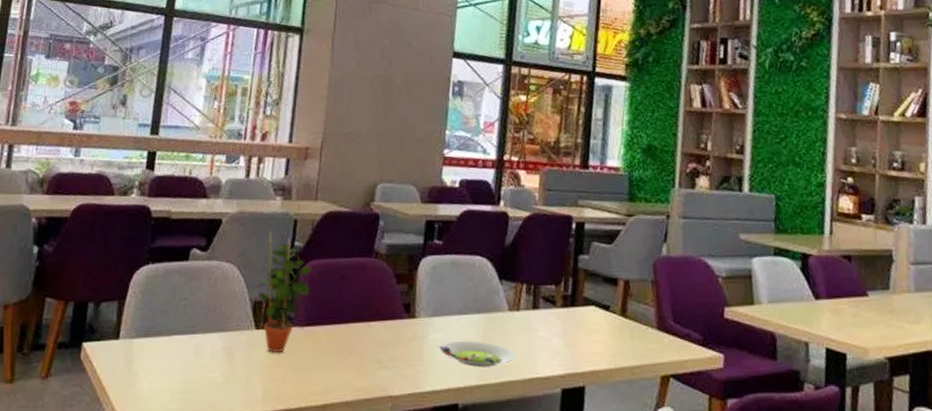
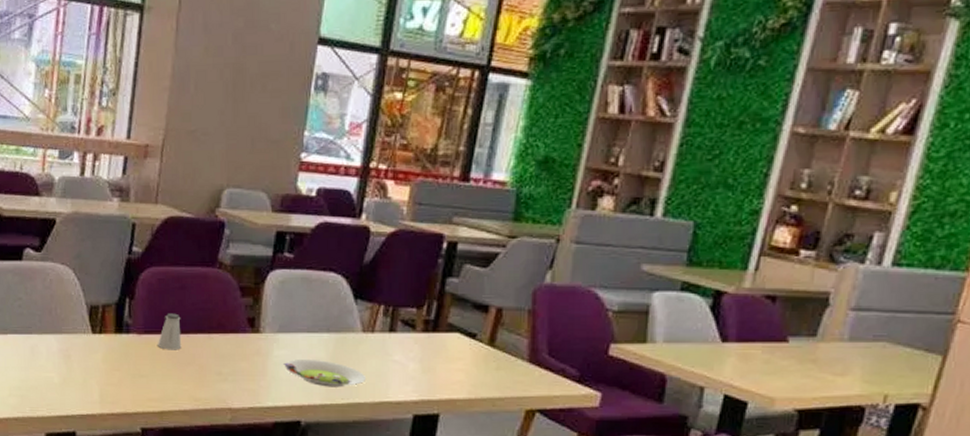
potted plant: present [255,230,312,354] -> none [91,233,150,359]
saltshaker: none [318,304,343,341] -> present [157,313,182,350]

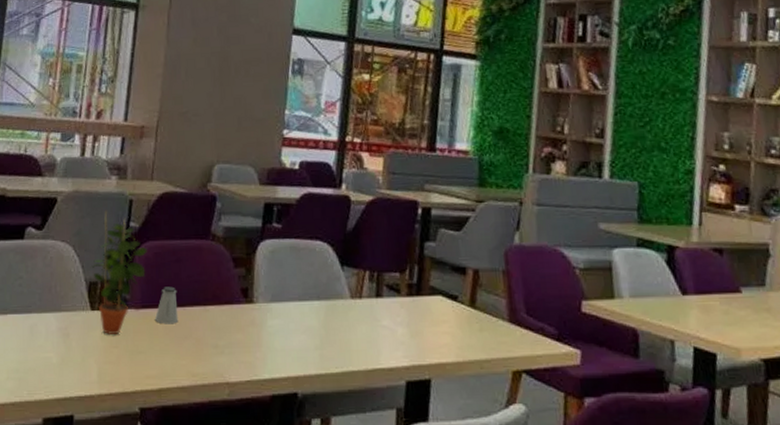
potted plant: none [91,233,150,359] -> present [90,210,147,336]
salad plate: present [284,358,367,387] -> none [278,327,358,356]

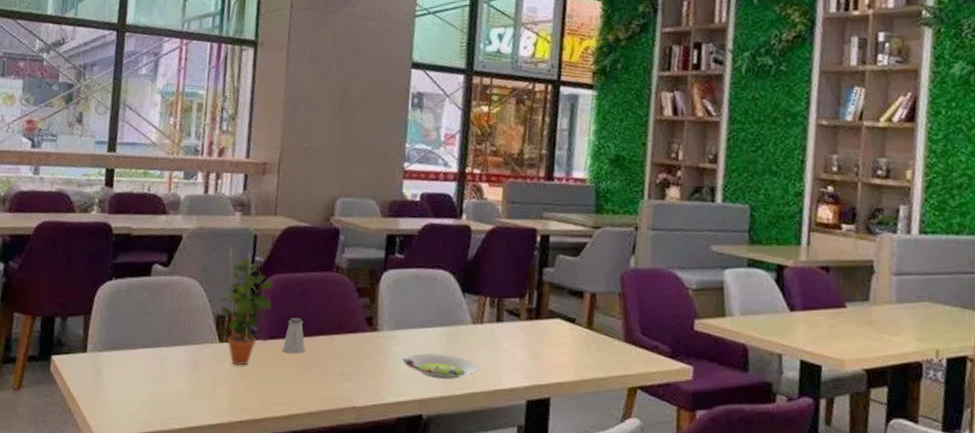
salad plate: none [278,327,358,356] -> present [402,353,480,379]

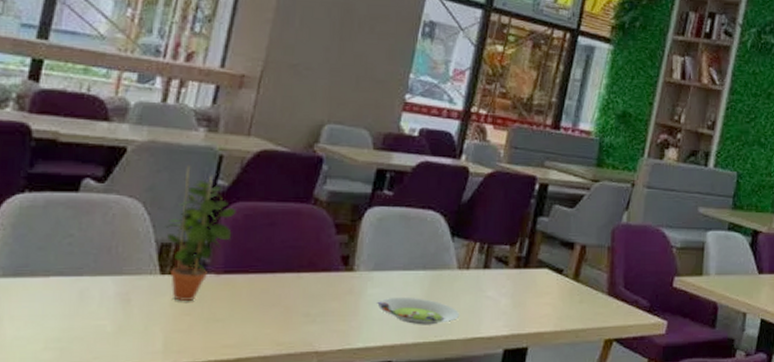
saltshaker: present [281,317,306,354] -> none [238,251,268,291]

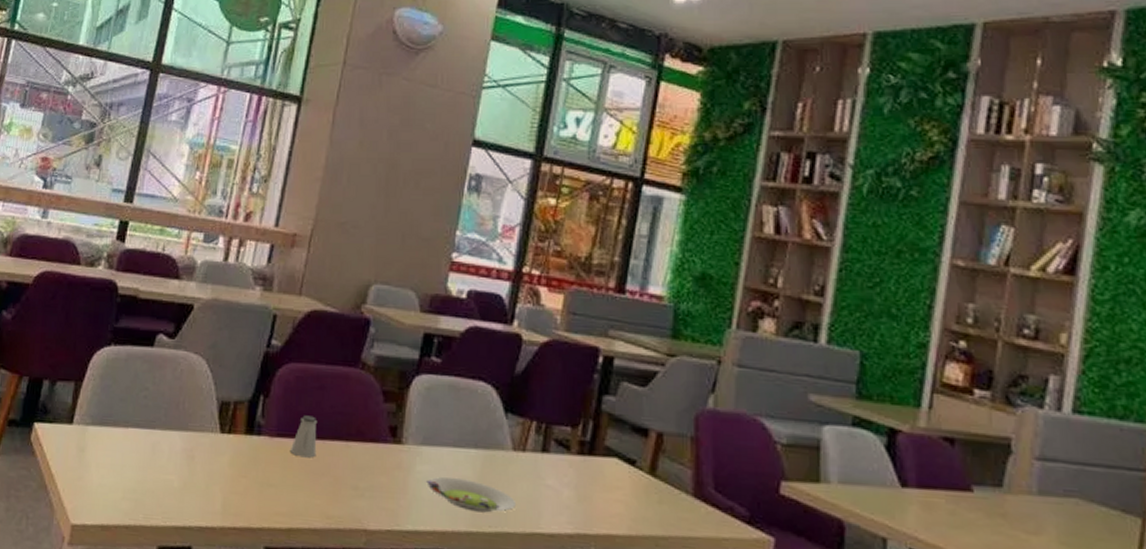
potted plant: present [163,164,236,302] -> none [223,323,288,463]
saltshaker: none [238,251,268,291] -> present [289,415,318,458]

